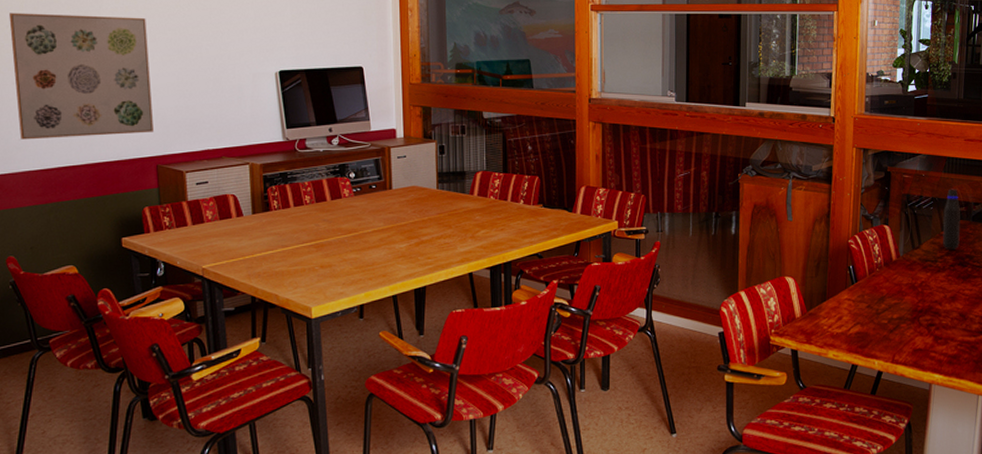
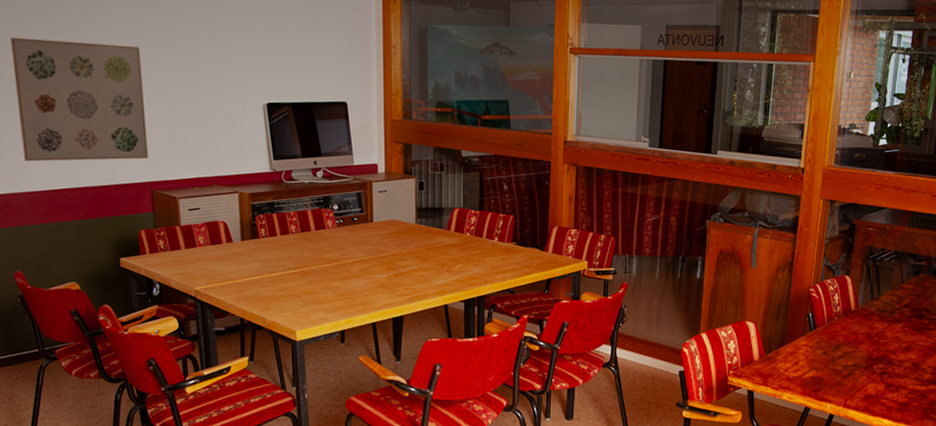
water bottle: present [943,189,960,251] -> none [902,243,921,303]

